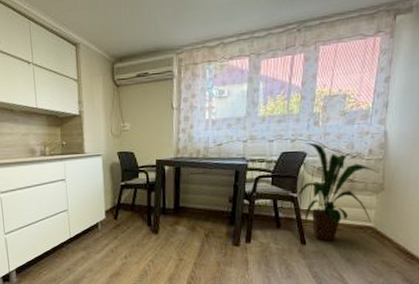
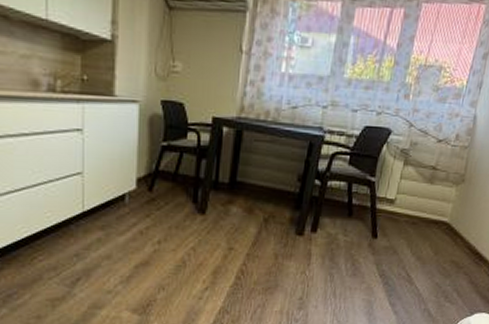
house plant: present [297,142,380,241] -> none [375,118,463,236]

